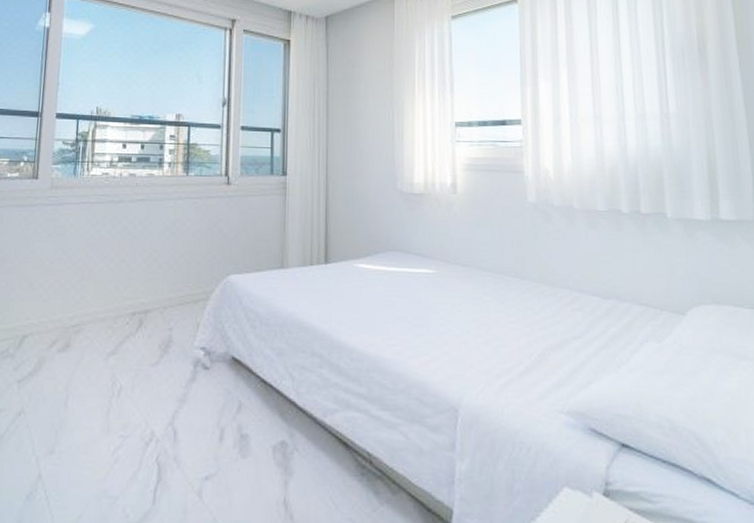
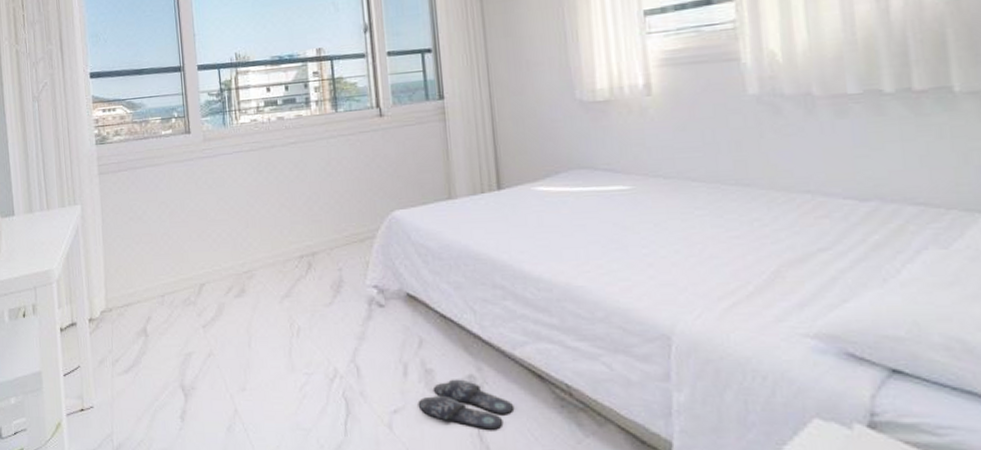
slippers: none [230,445,320,498] -> present [418,379,515,430]

